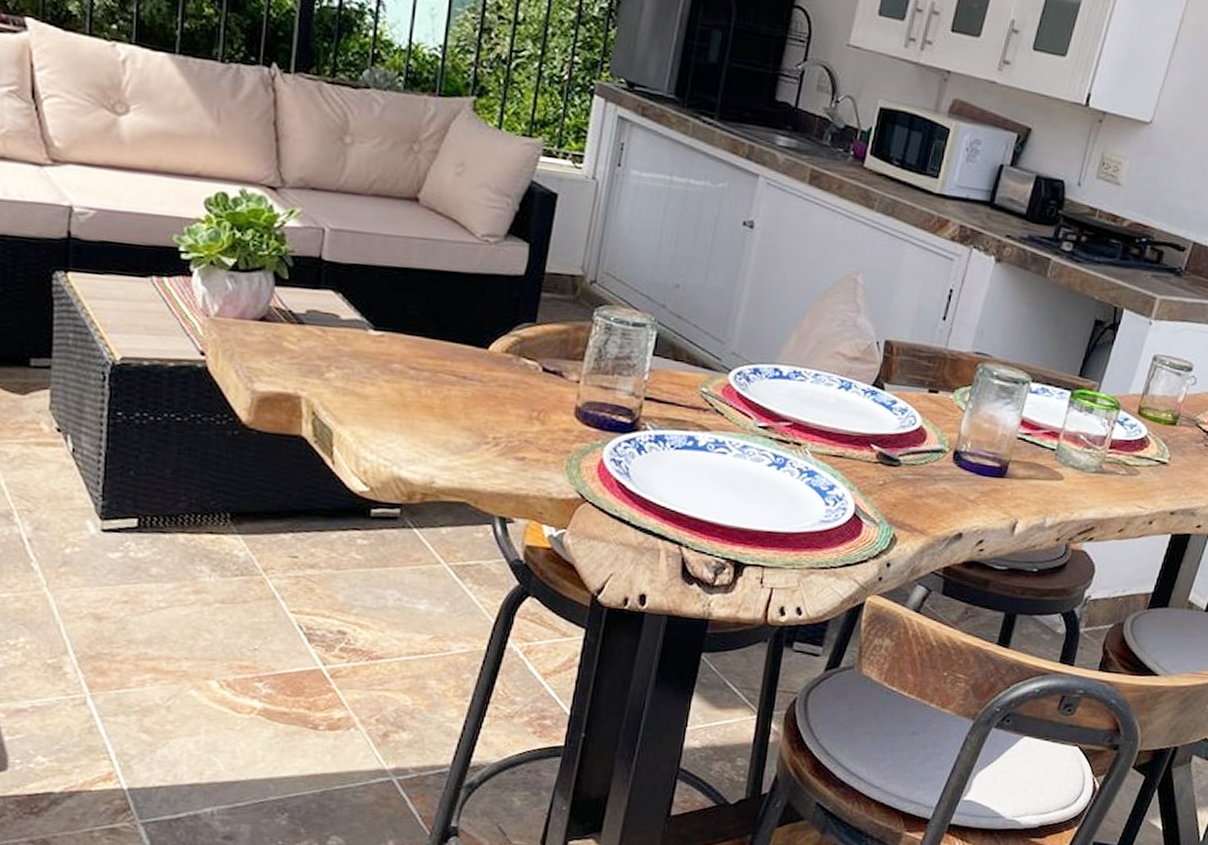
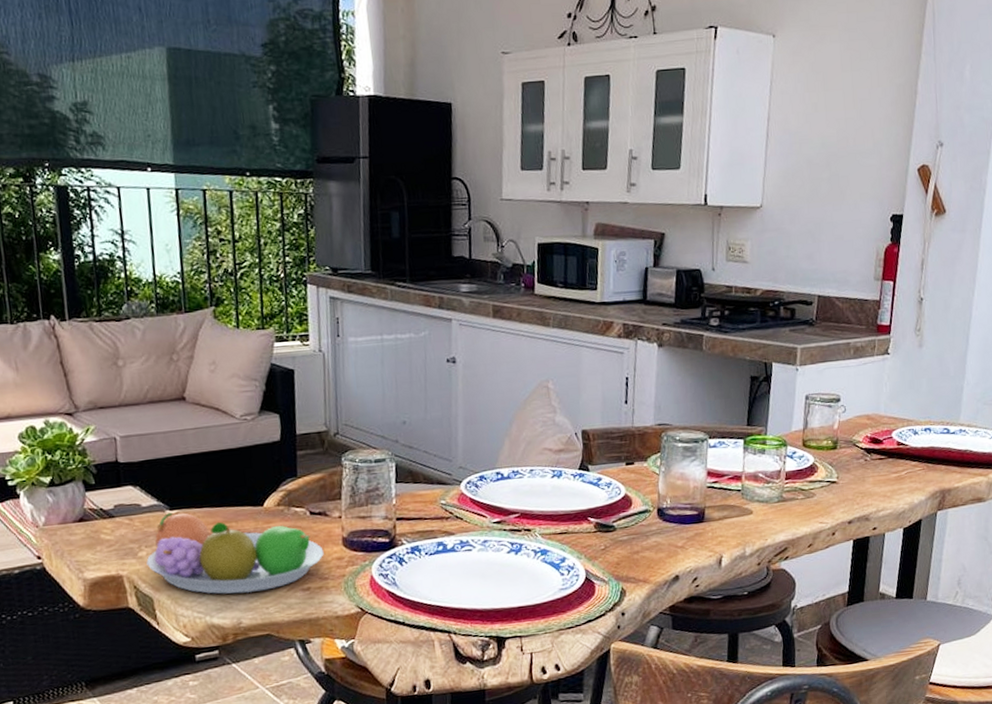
fruit bowl: none [333,333,550,450] -> present [146,512,324,594]

